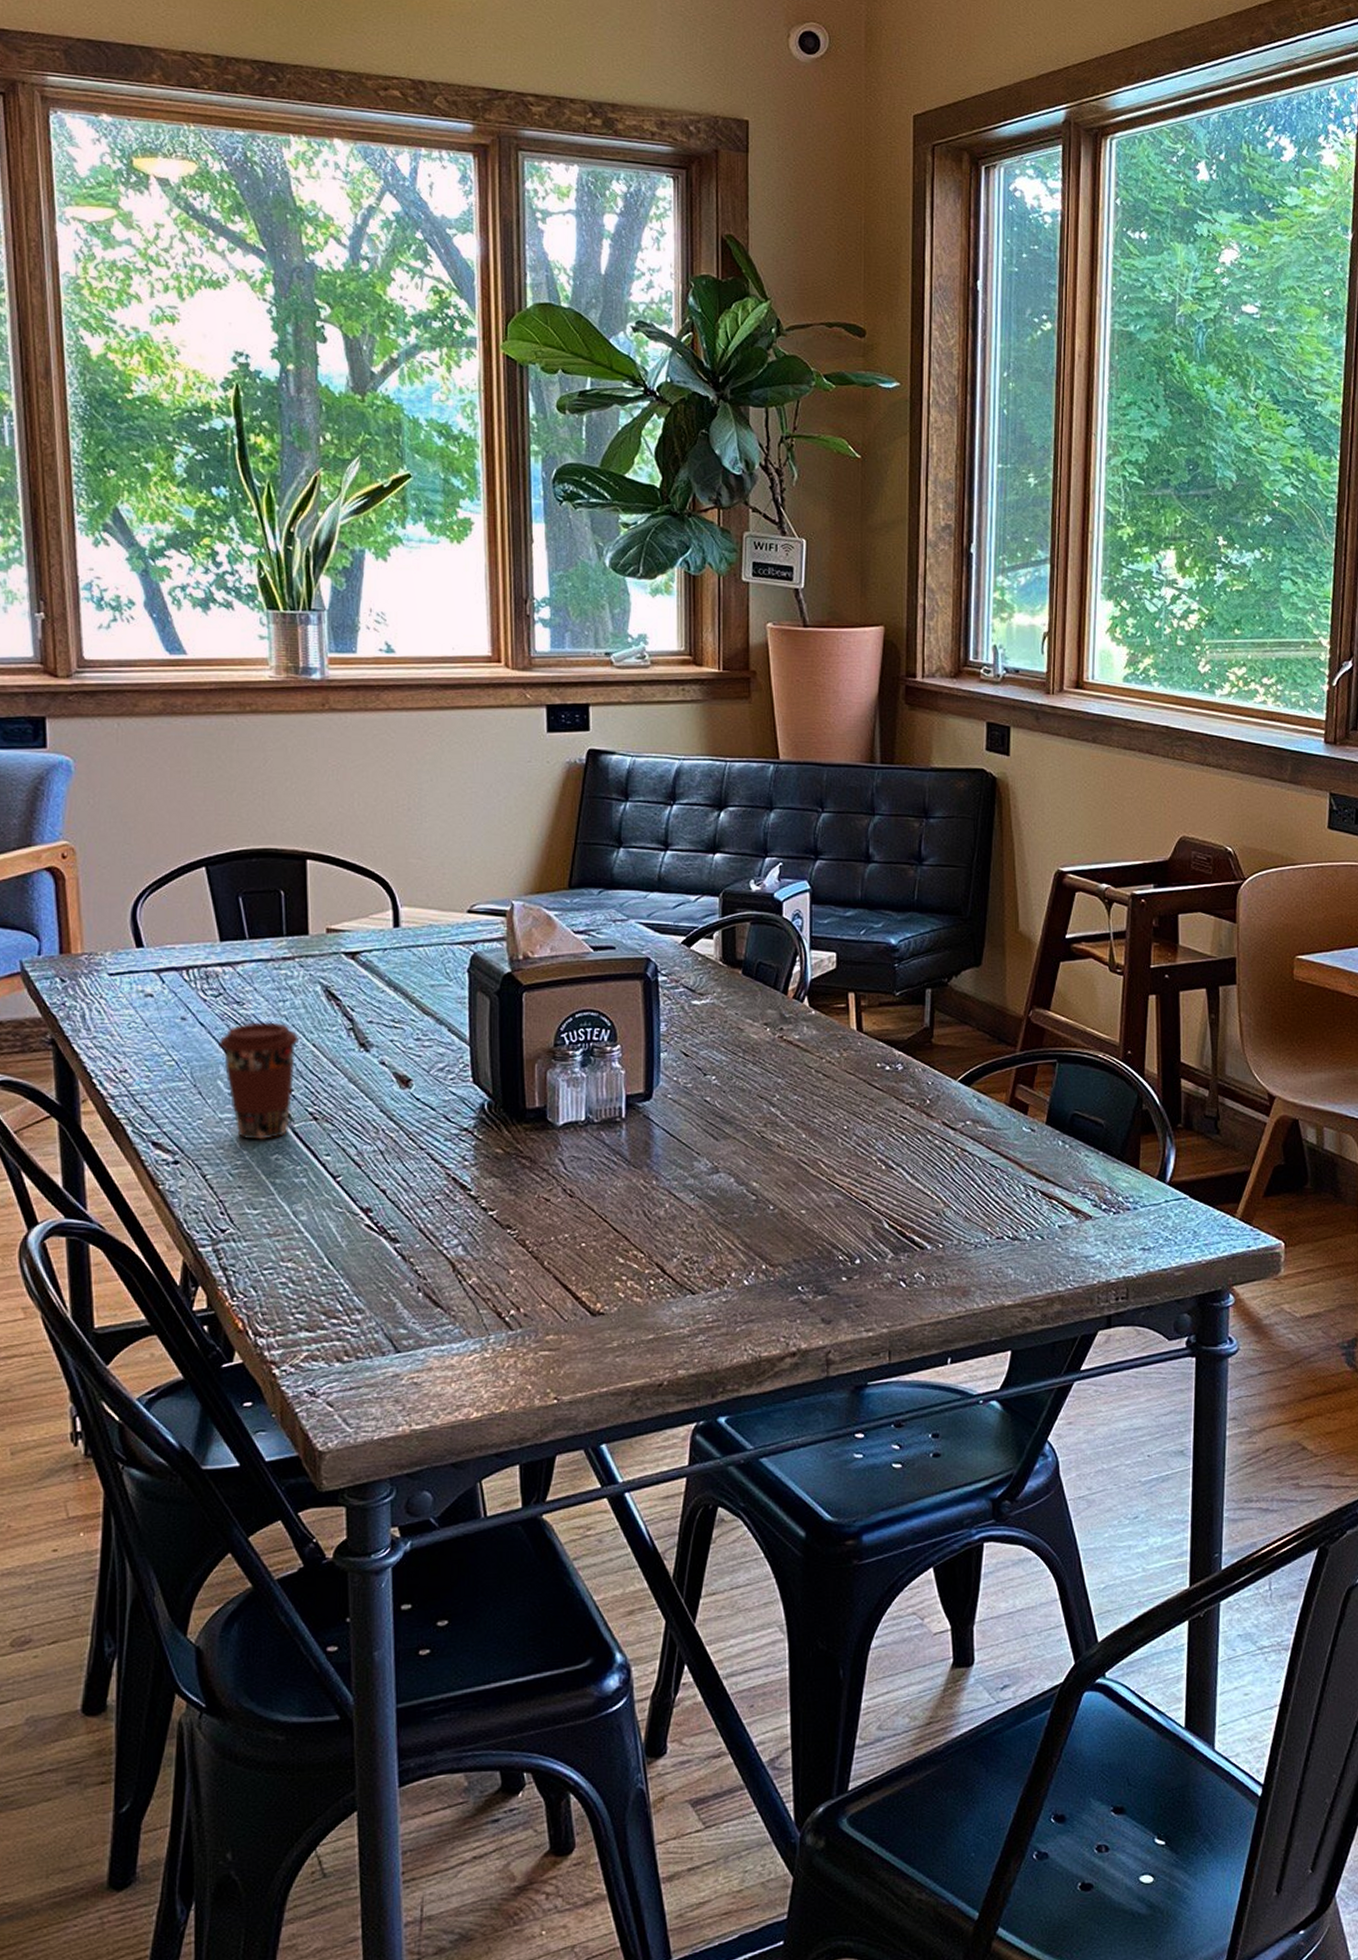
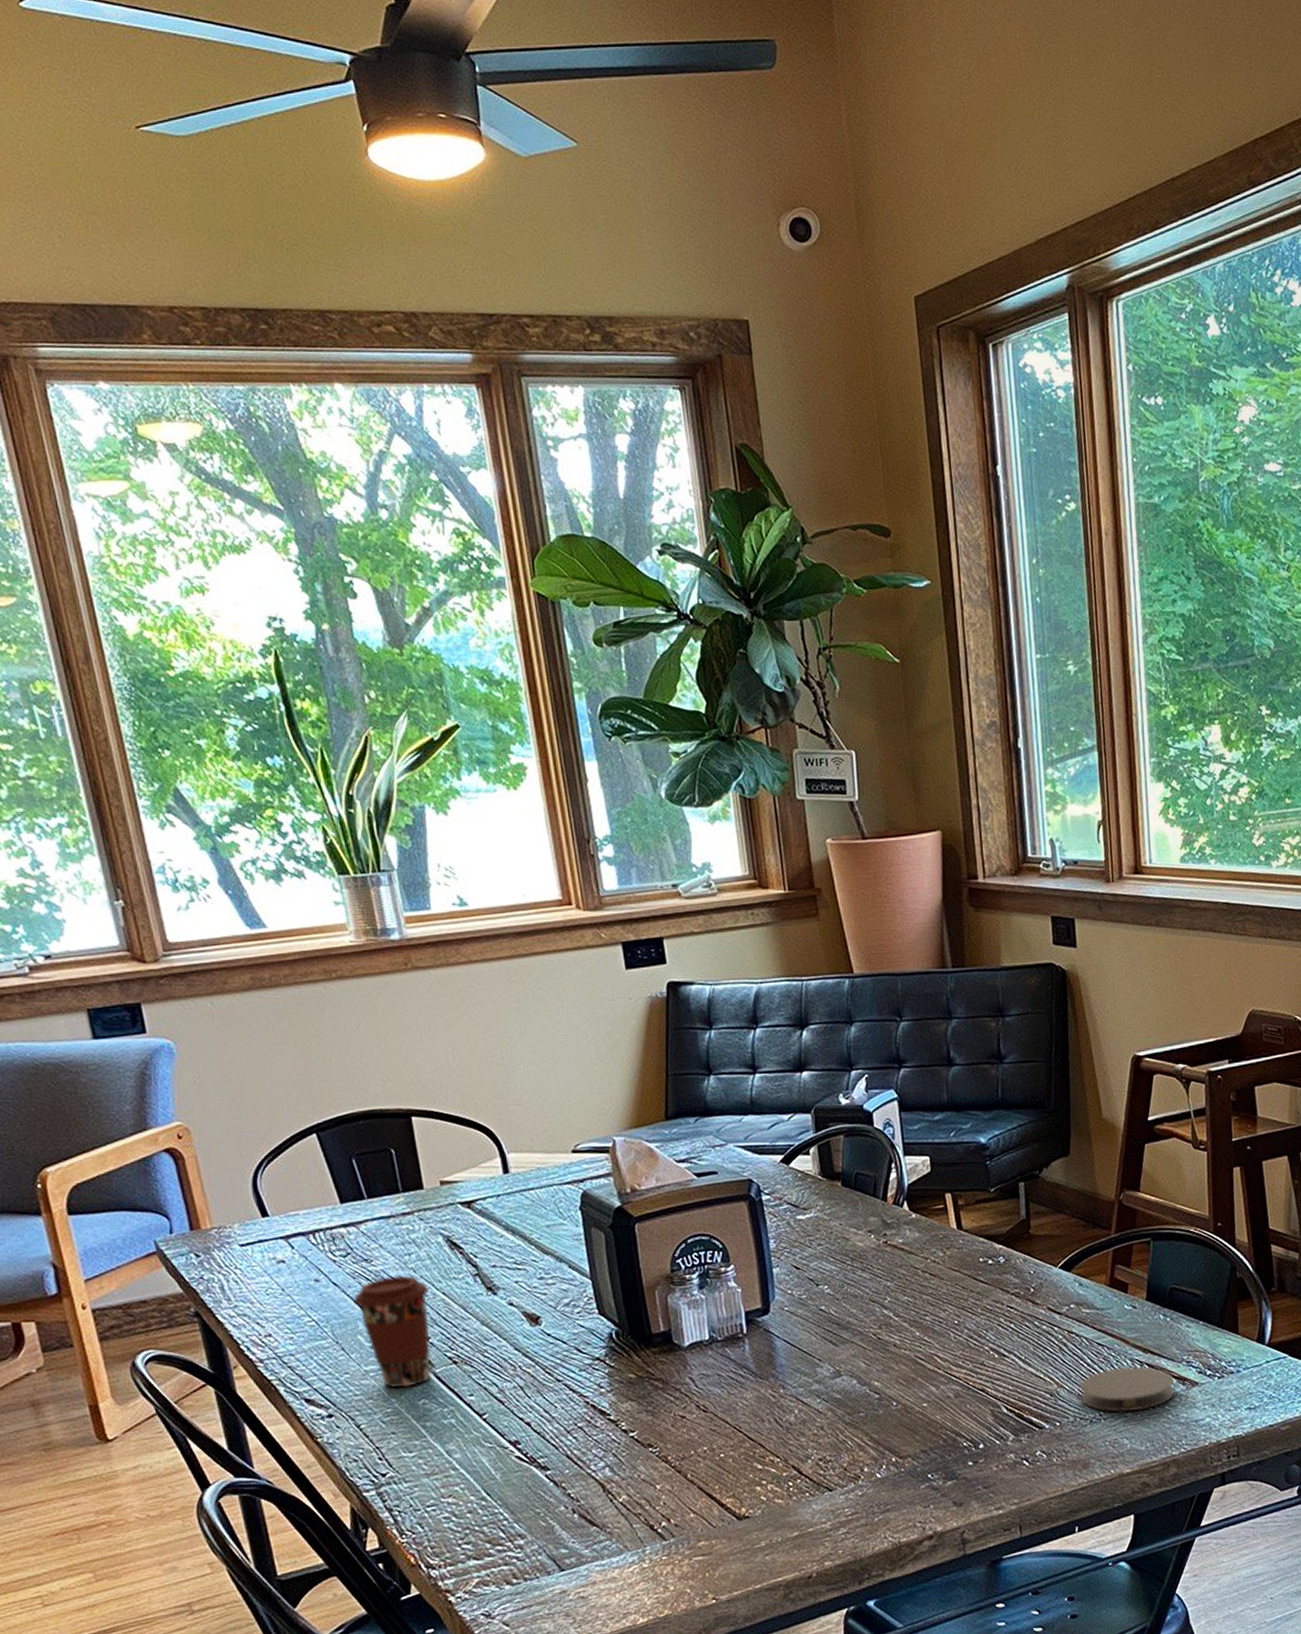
coaster: none [968,1192,1068,1241] -> present [1081,1366,1175,1413]

